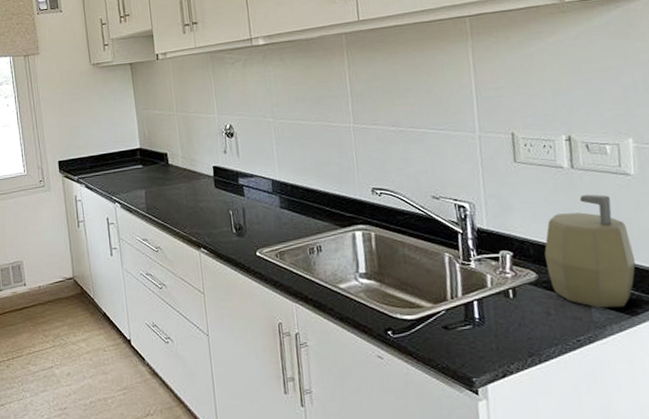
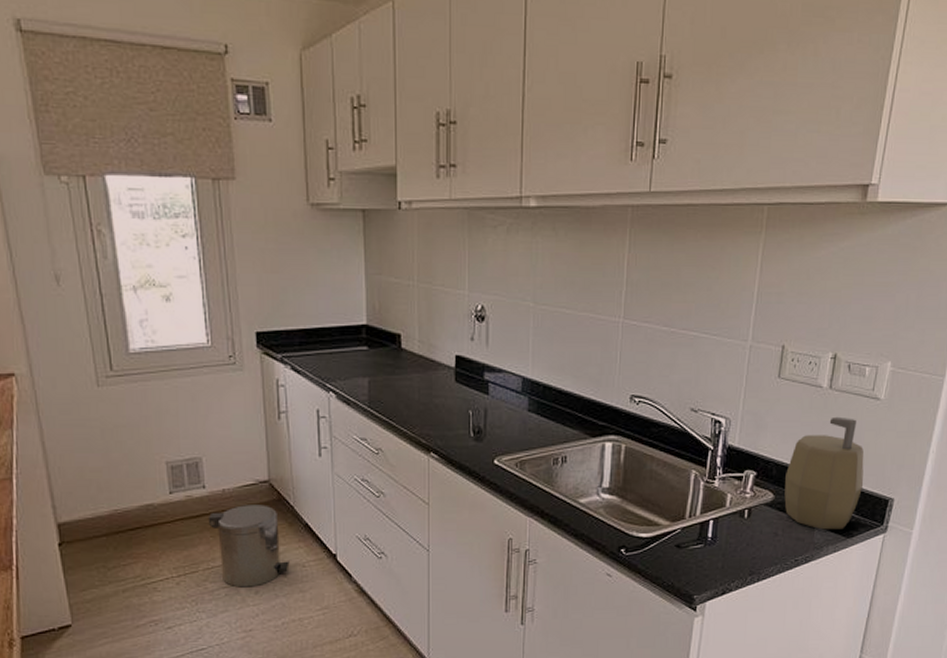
trash can: none [28,298,94,370] -> present [208,505,290,588]

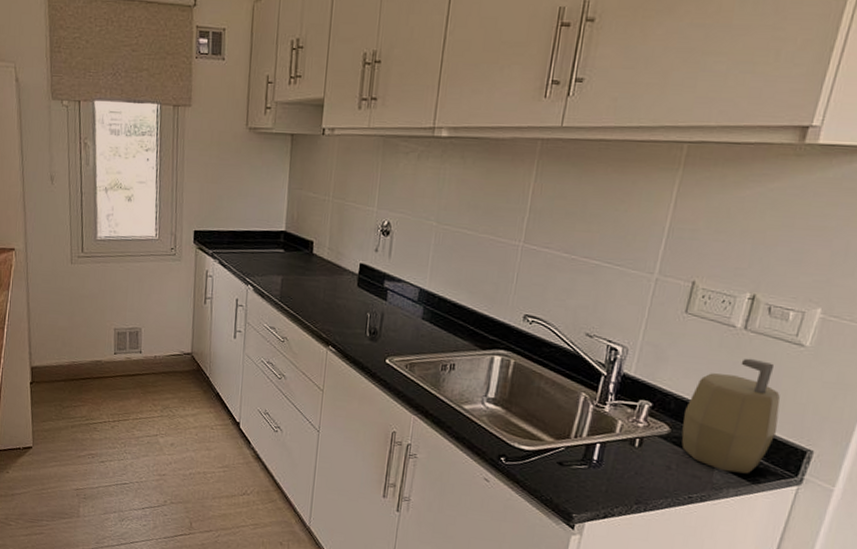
trash can: present [208,505,290,588] -> none [141,371,201,440]

